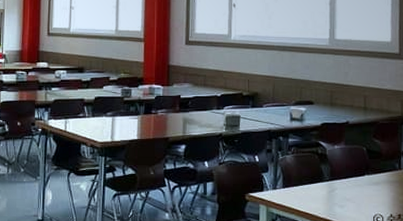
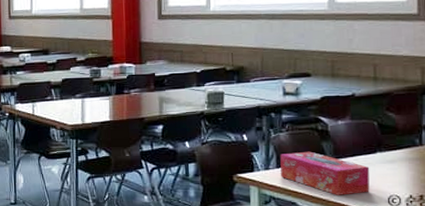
tissue box: none [285,173,360,214] -> present [280,151,370,195]

